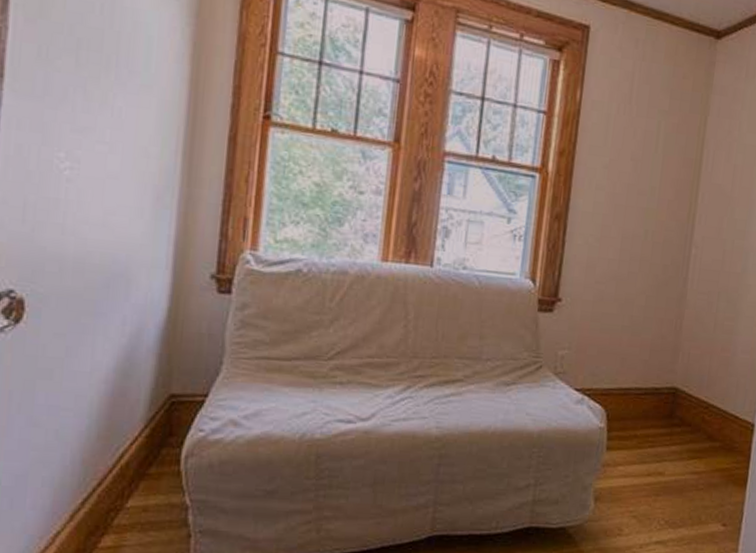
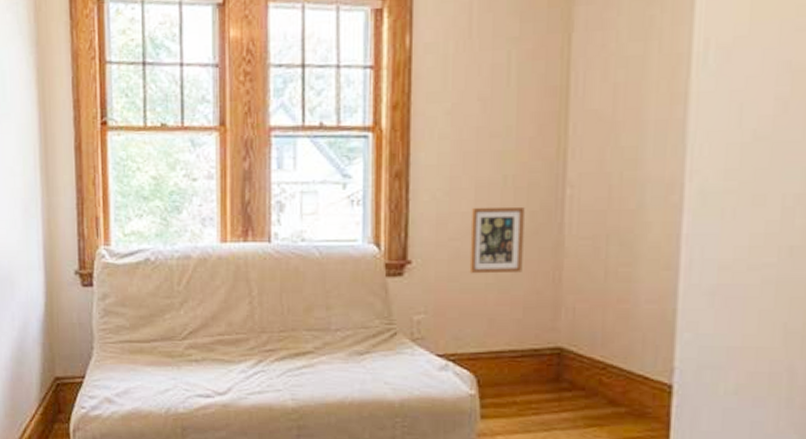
picture frame: none [609,255,659,318] -> present [469,206,525,274]

